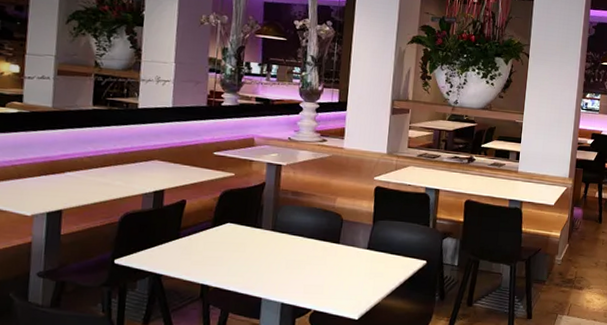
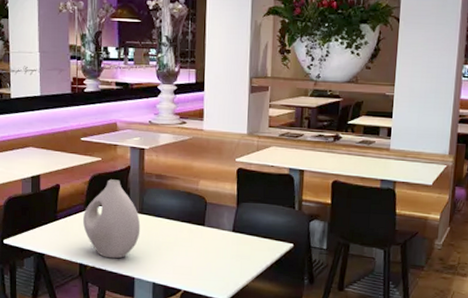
vase: none [209,196,272,279] -> present [83,179,141,259]

